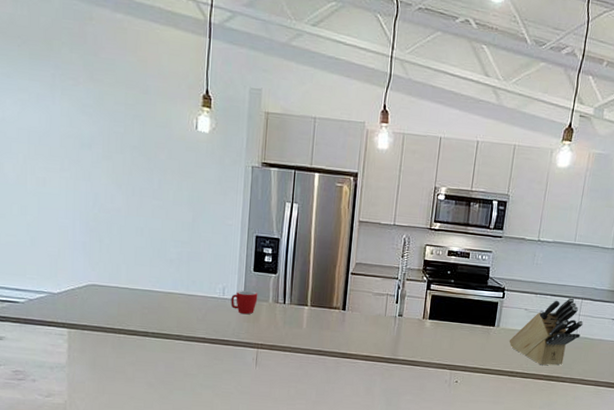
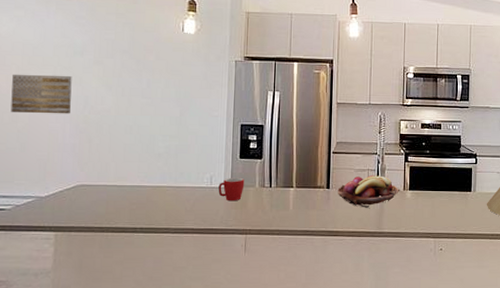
wall art: none [18,163,80,211] -> present [10,74,72,114]
fruit basket: none [353,300,420,333] -> present [337,175,400,208]

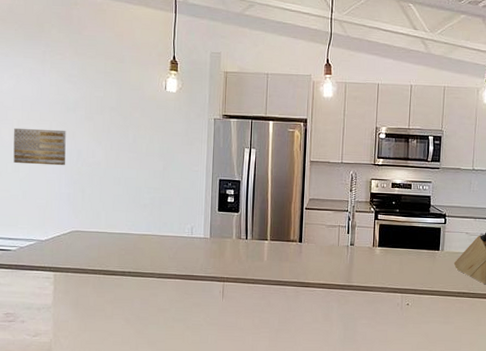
mug: present [218,177,245,201] -> none [198,228,223,251]
fruit basket: present [337,175,400,208] -> none [309,231,370,262]

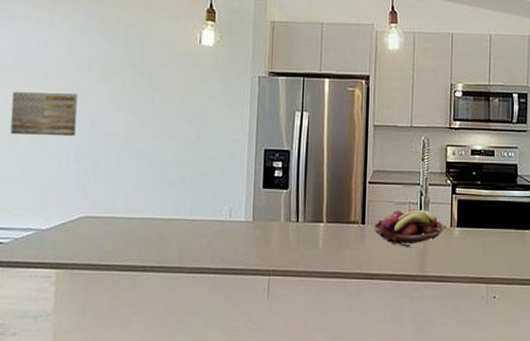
fruit basket: none [309,231,370,262] -> present [374,209,447,247]

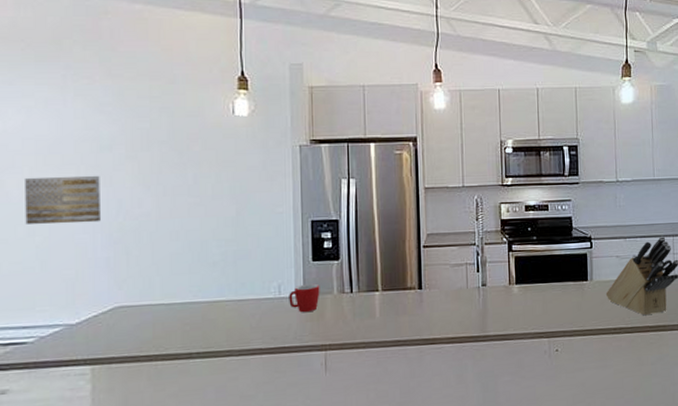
mug: none [238,210,268,238] -> present [289,283,320,313]
fruit basket: present [374,209,447,247] -> none [431,269,505,309]

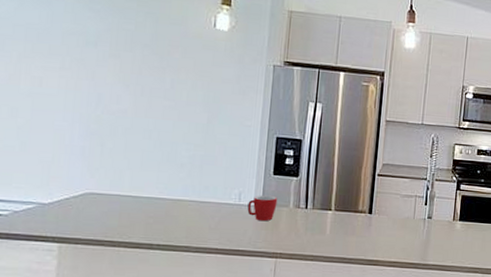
wall art: present [23,175,100,225] -> none [9,61,83,113]

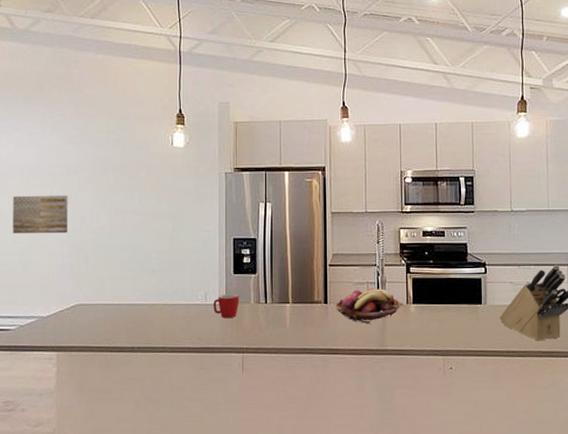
wall art: none [9,61,83,113] -> present [12,195,68,234]
fruit basket: none [380,202,450,237] -> present [336,289,403,324]

